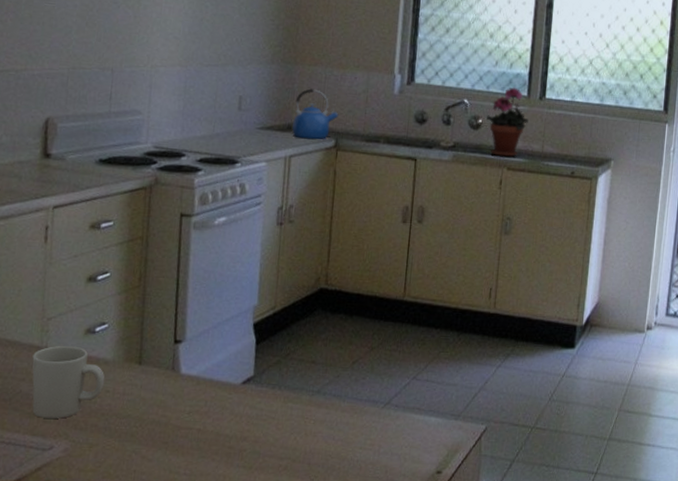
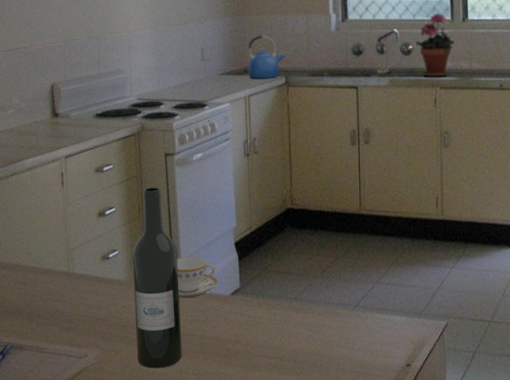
mug: present [32,345,106,420] -> none [63,270,121,332]
wine bottle: none [116,251,183,466] -> present [132,187,182,369]
teacup: none [177,336,229,385] -> present [177,257,218,299]

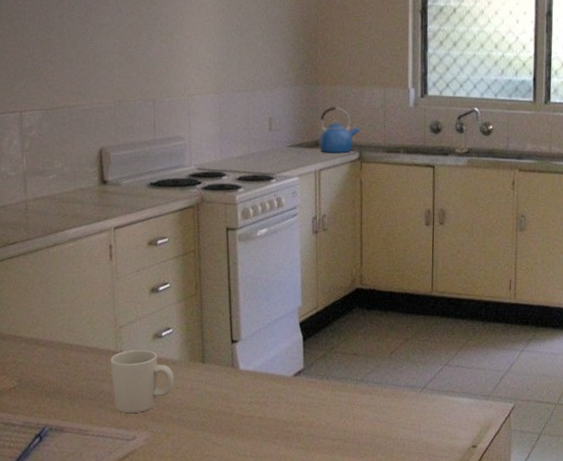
mug: none [63,270,121,332] -> present [110,349,175,414]
wine bottle: present [132,187,182,369] -> none [188,262,240,451]
teacup: present [177,257,218,299] -> none [236,336,281,379]
potted plant: present [415,13,455,77] -> none [496,93,536,159]

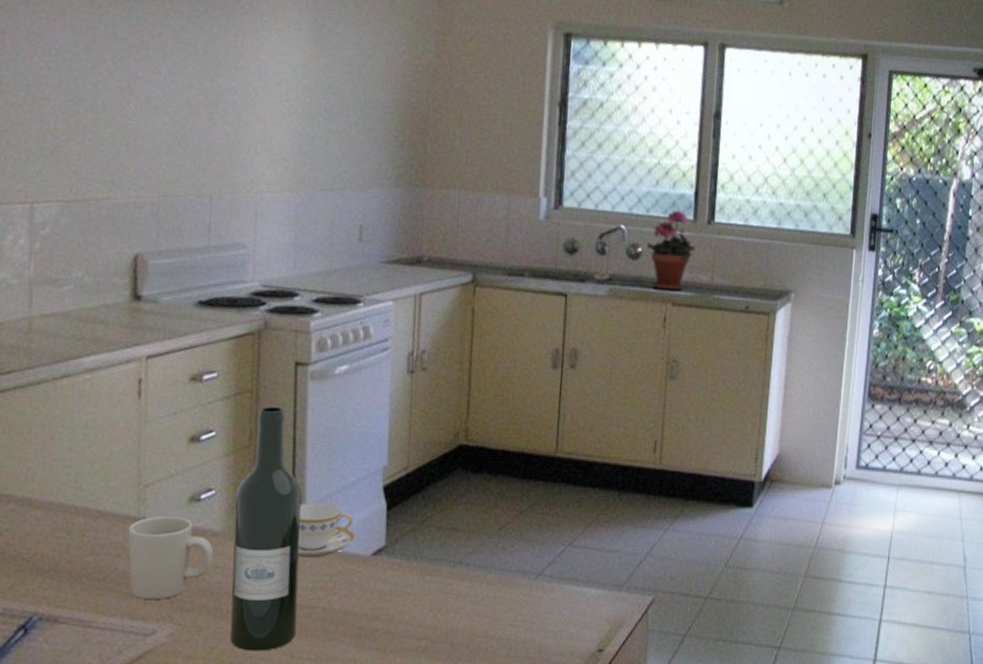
wine bottle: none [188,262,240,451] -> present [229,406,302,651]
teacup: none [236,336,281,379] -> present [297,502,356,558]
kettle: present [319,107,361,154] -> none [422,215,476,274]
potted plant: none [496,93,536,159] -> present [646,210,695,290]

